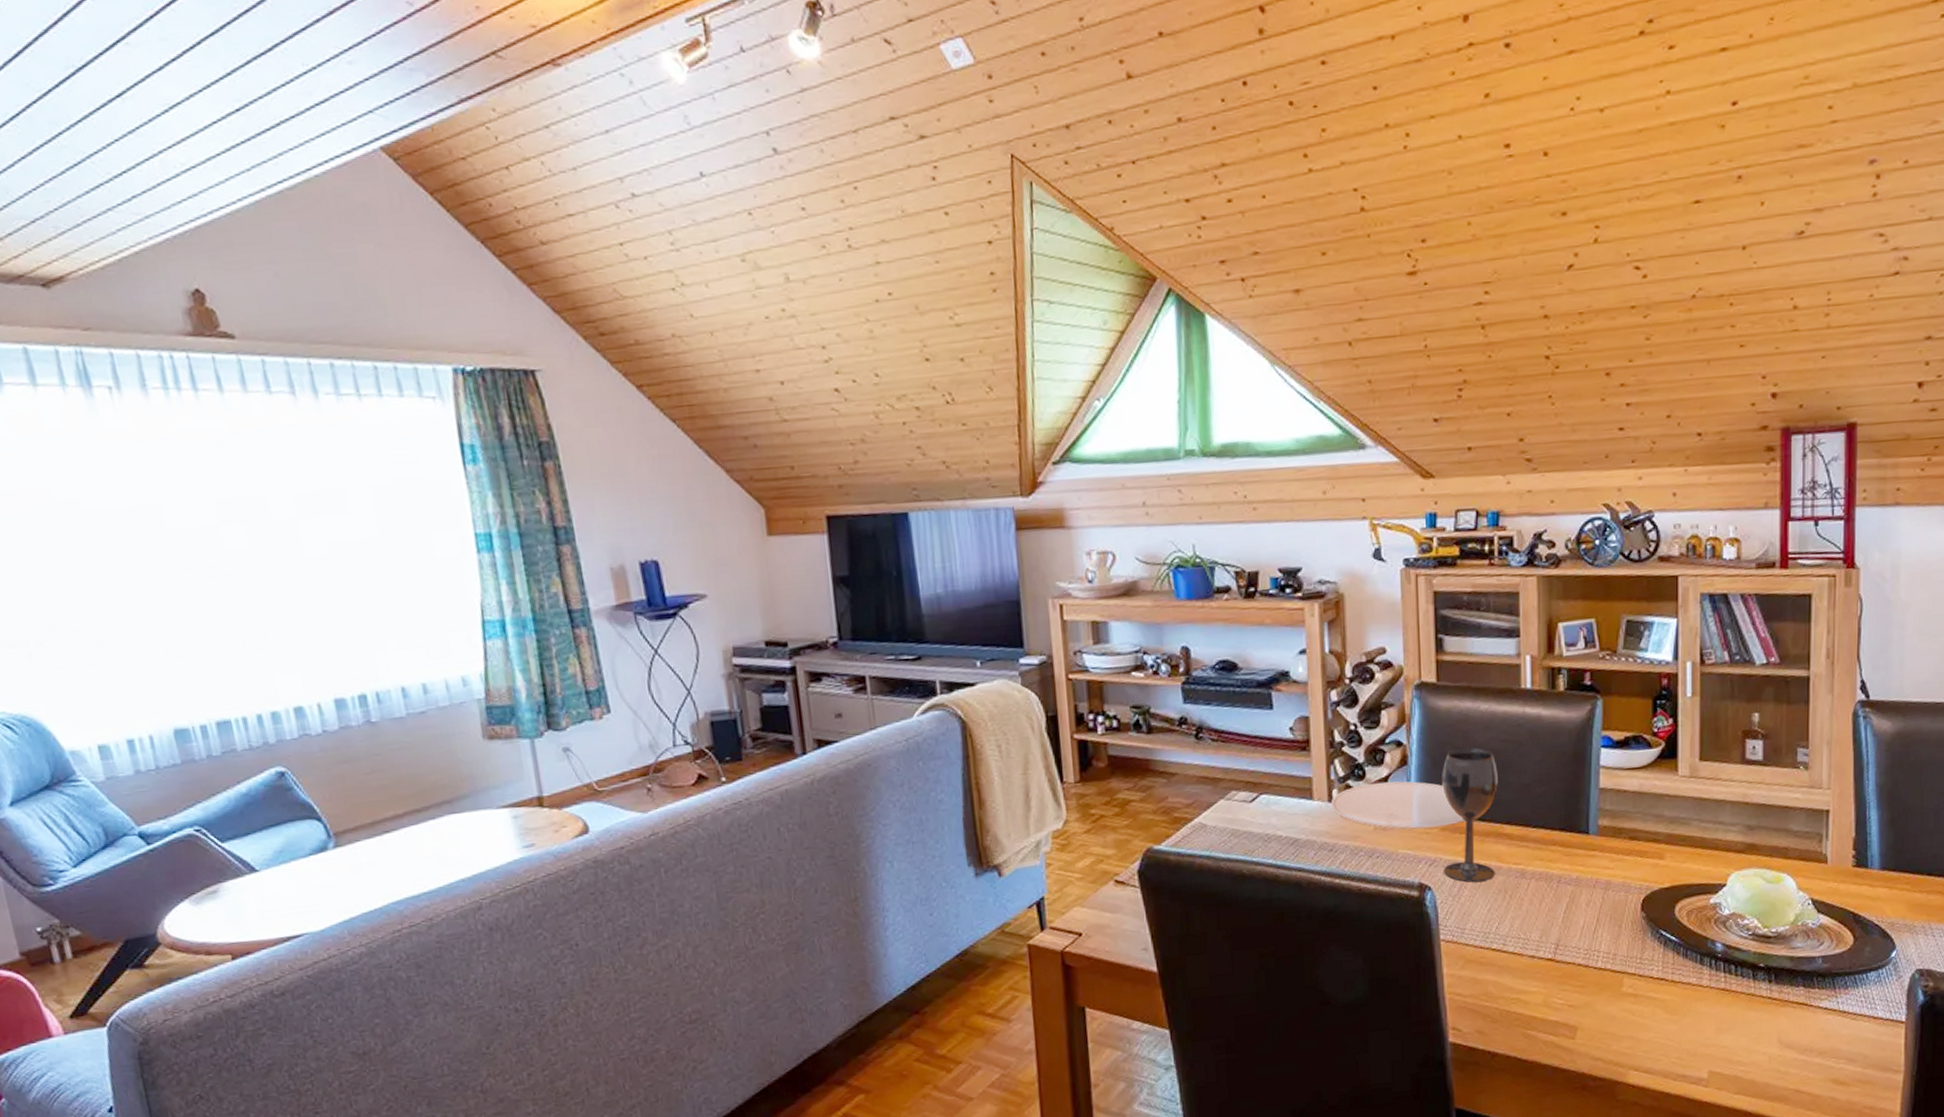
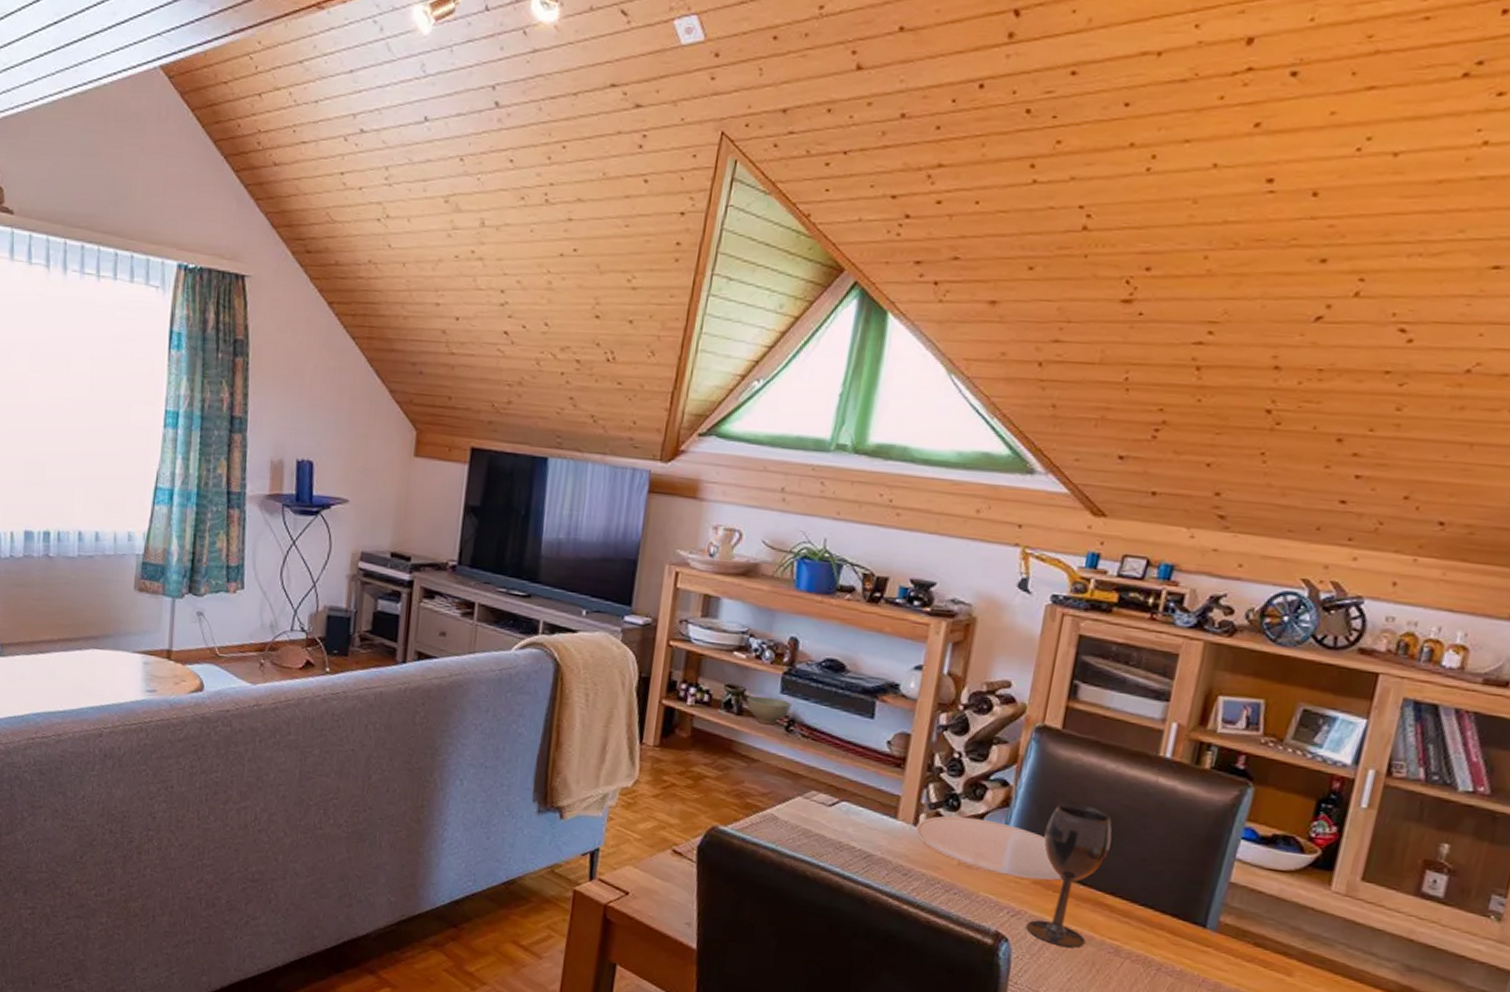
bowl: none [1152,709,1196,737] -> present [746,695,792,725]

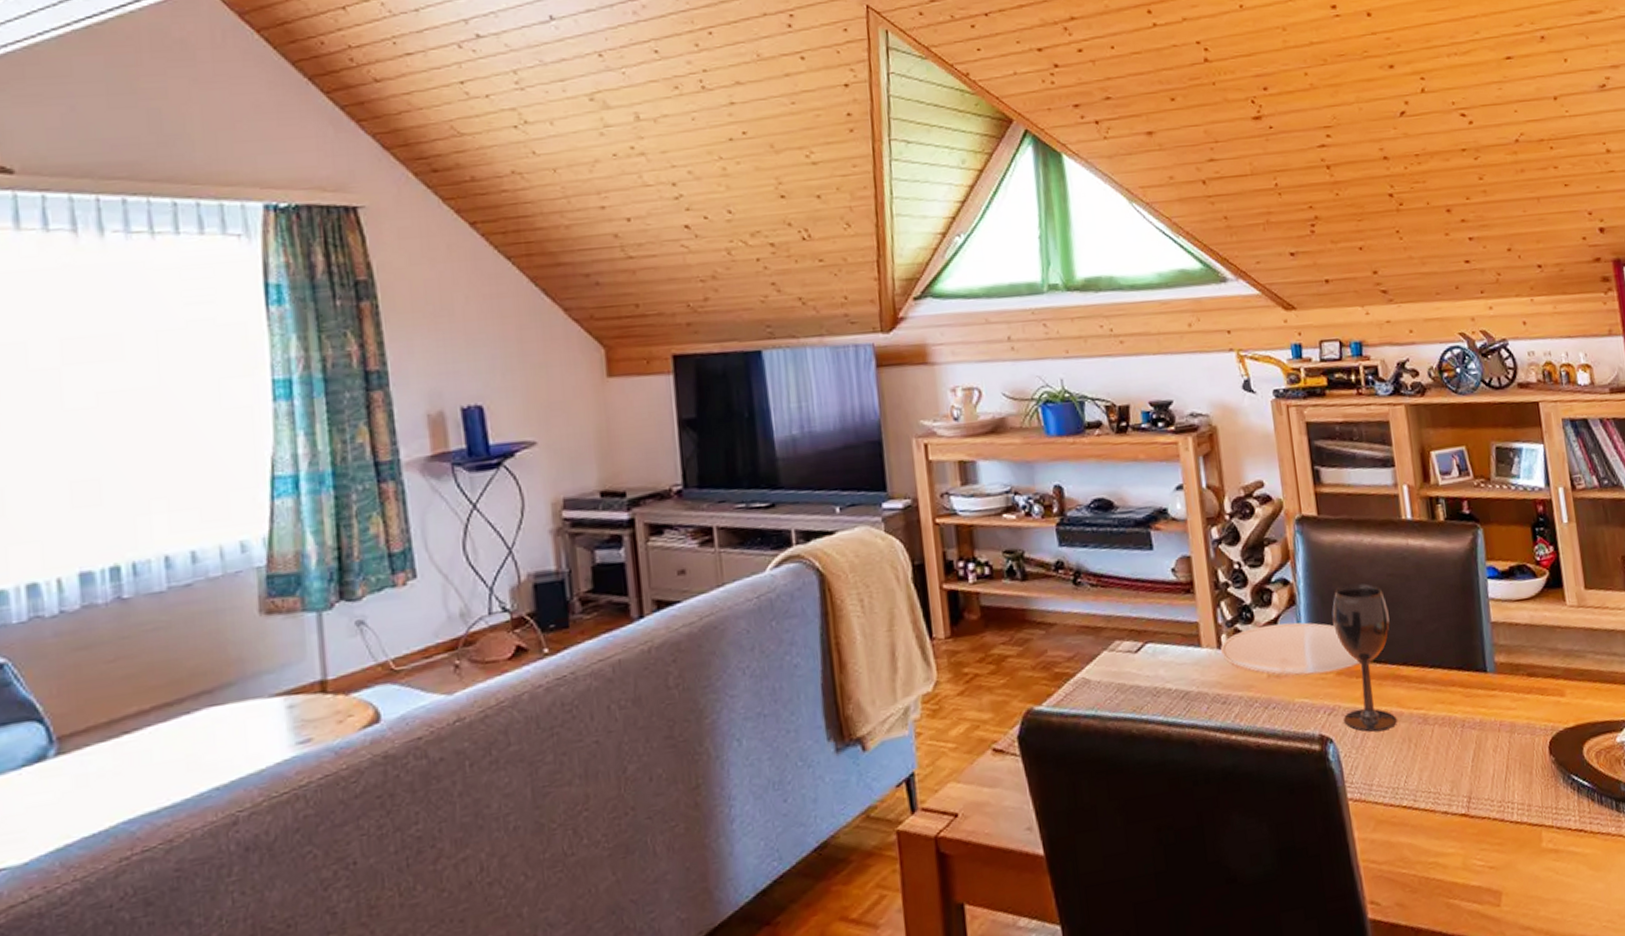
bowl: present [746,695,792,725] -> none [1026,552,1073,584]

